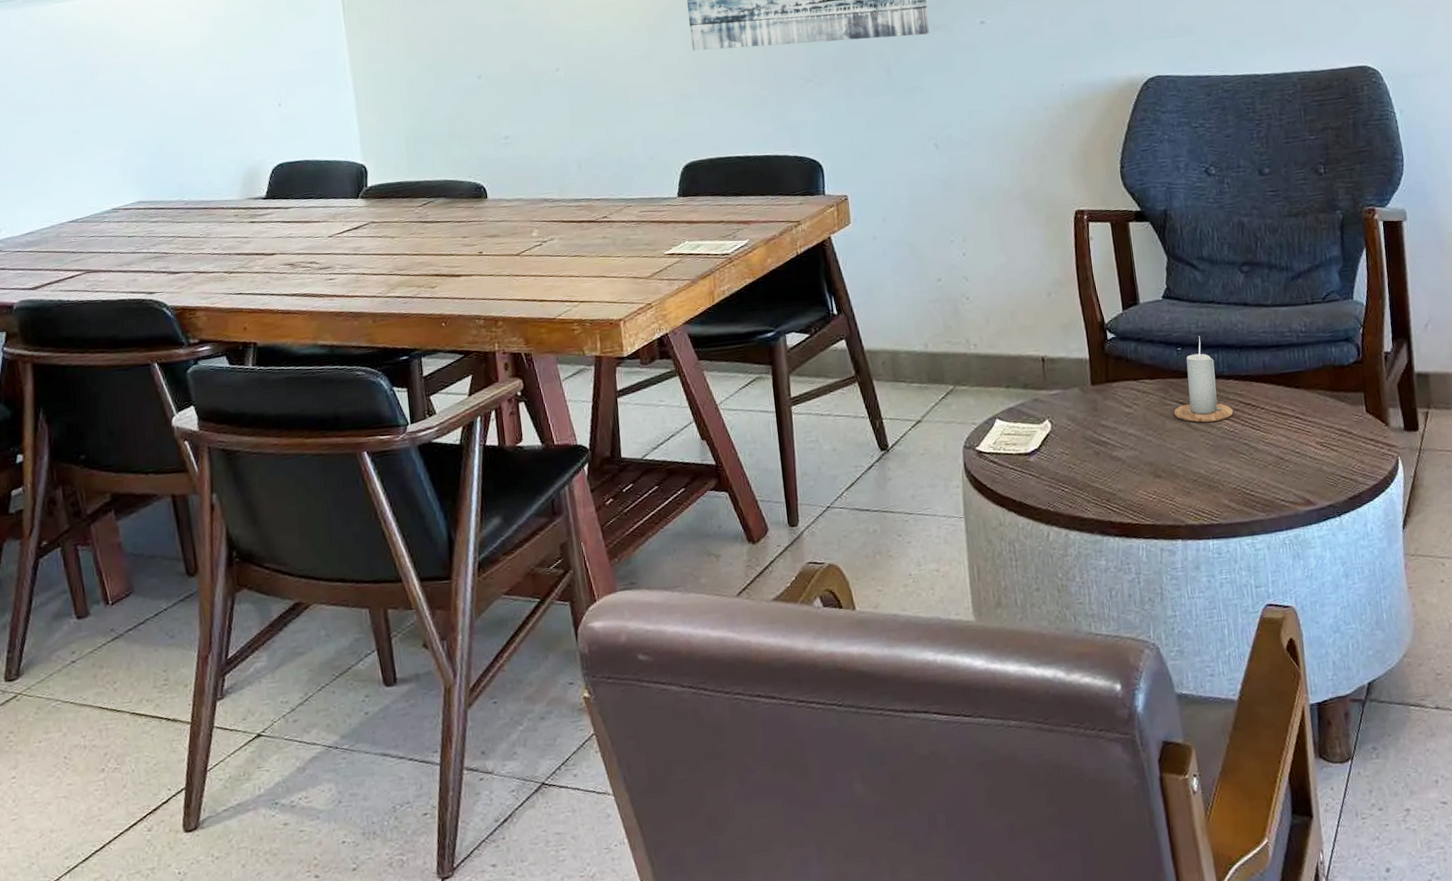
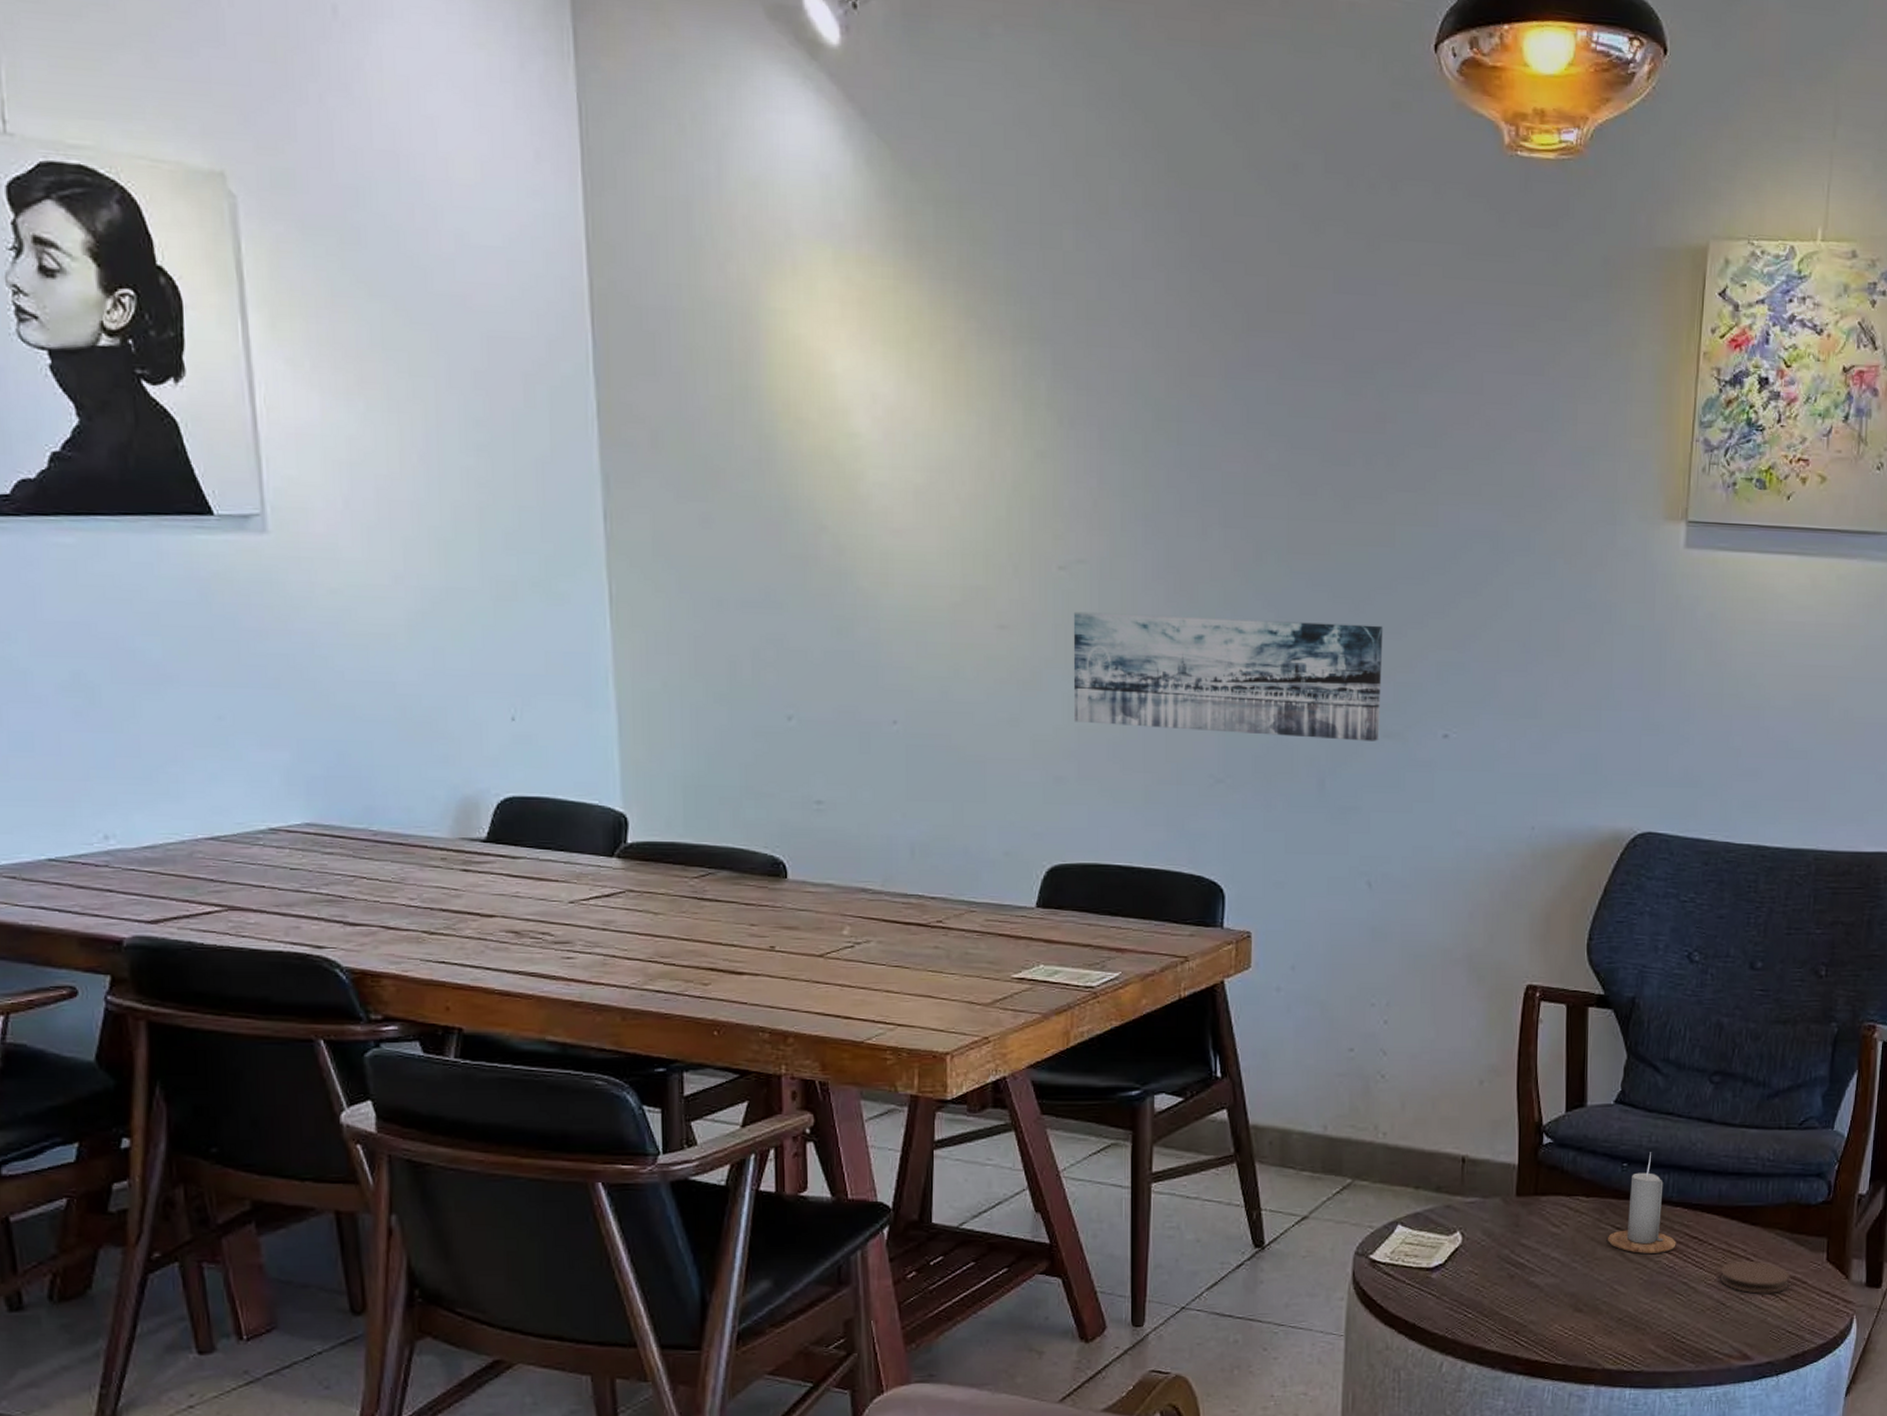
coaster: none [1275,419,1337,447] -> present [1720,1261,1791,1294]

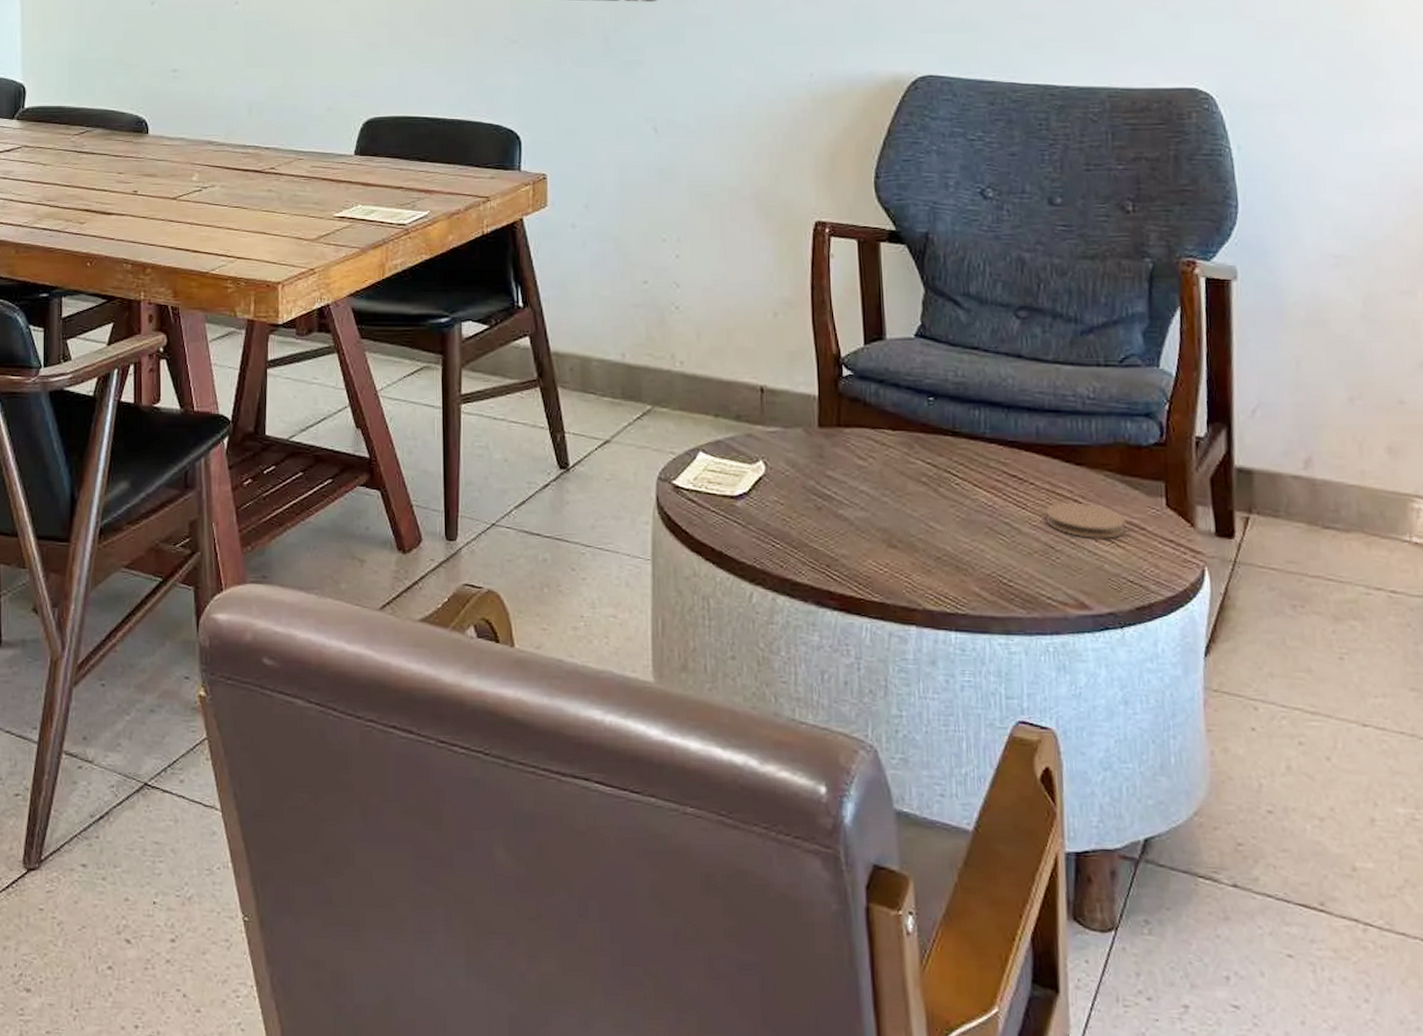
candle: present [1608,1152,1677,1253] -> none [919,386,994,491]

